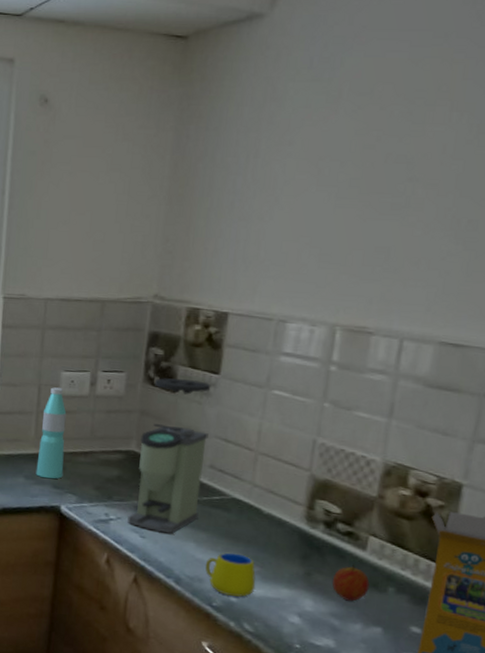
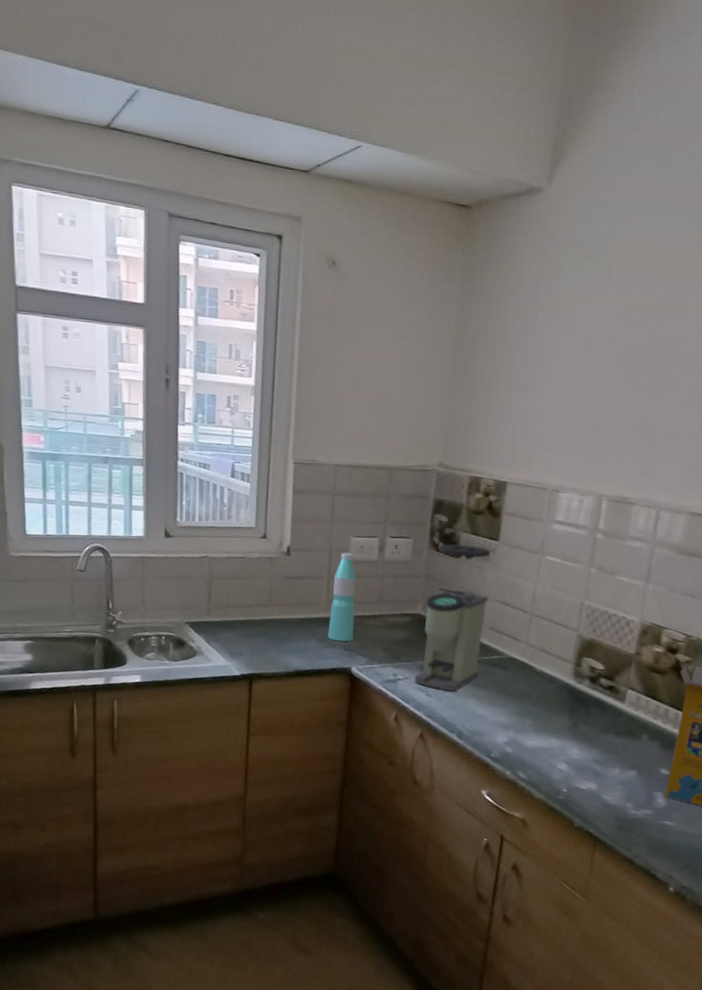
mug: present [205,552,256,597] -> none [484,707,529,748]
fruit: present [332,564,370,602] -> none [595,715,627,749]

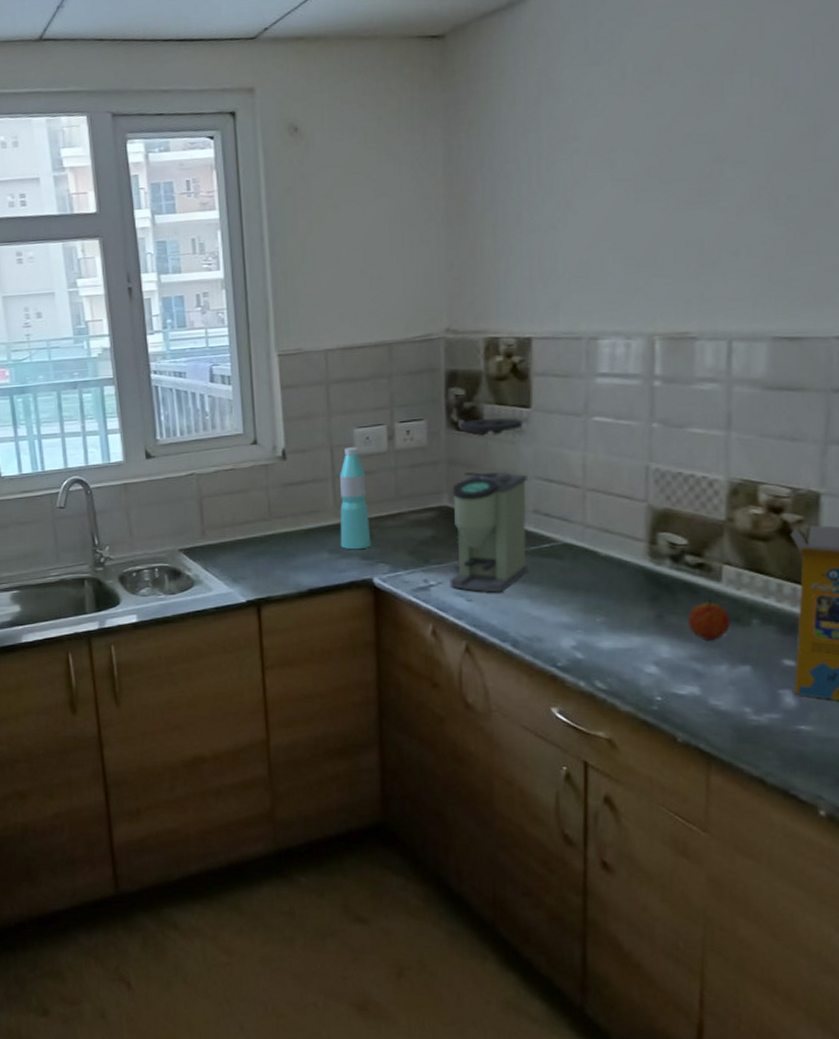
fruit: none [595,715,627,749] -> present [687,599,730,641]

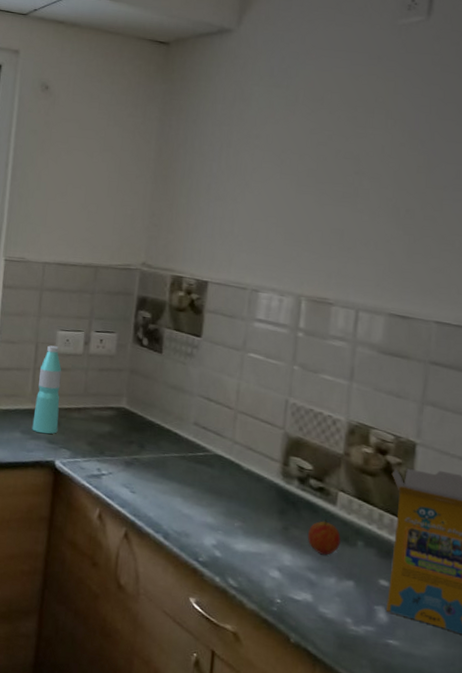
coffee grinder: present [450,417,529,593] -> none [118,339,194,489]

